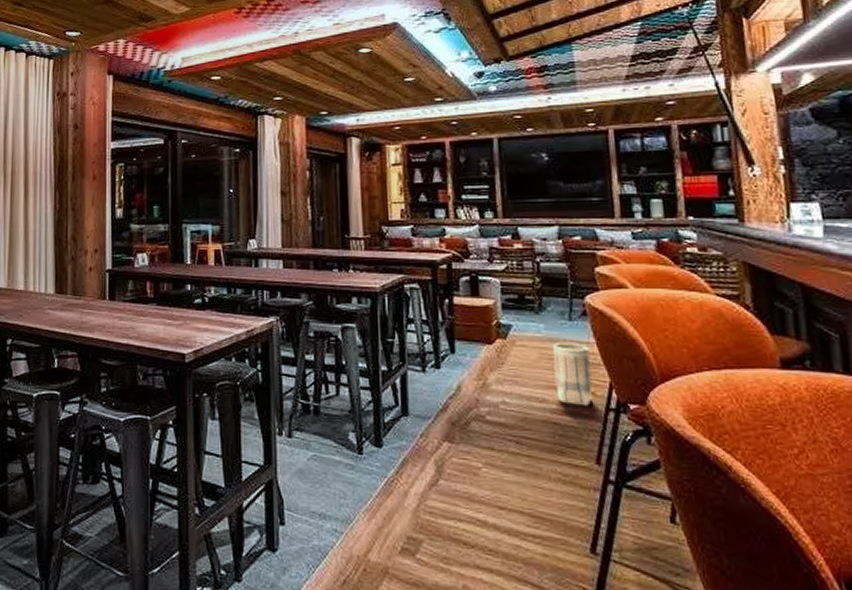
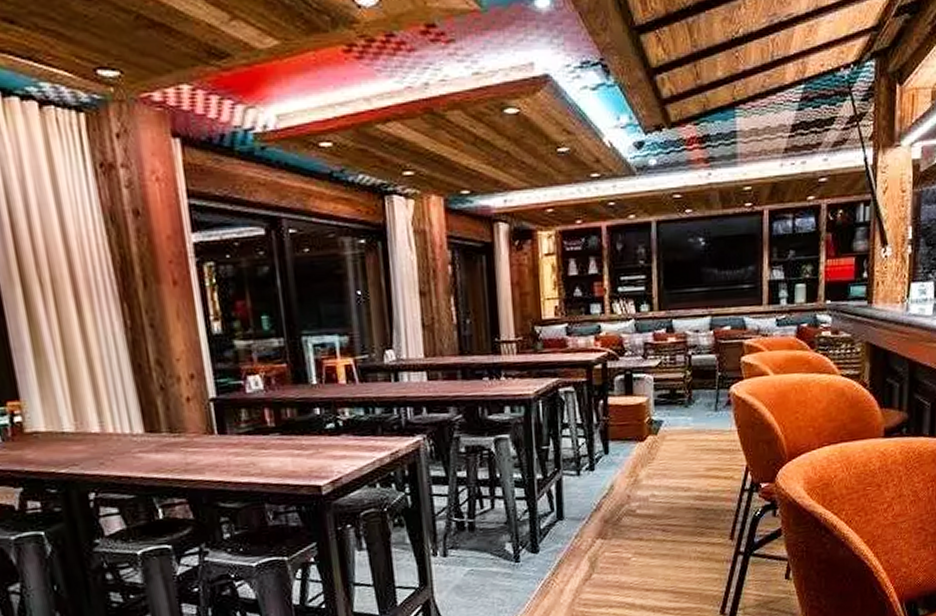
basket: present [552,342,592,407] -> none [699,432,731,490]

